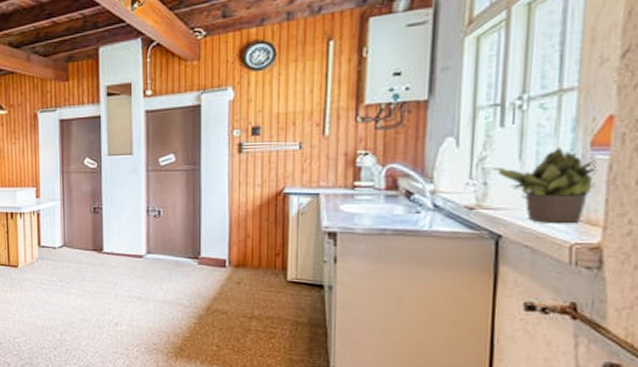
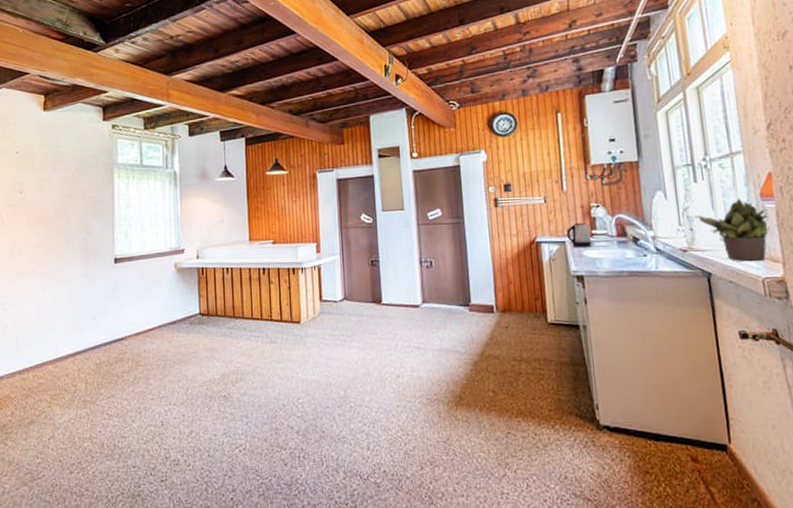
kettle: none [322,172,352,202] -> present [567,222,592,248]

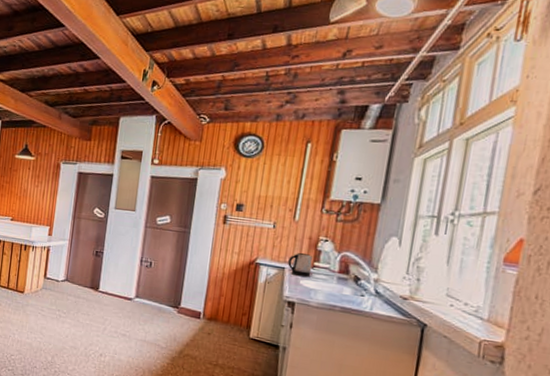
potted plant: present [694,198,770,261] -> none [425,258,507,323]

